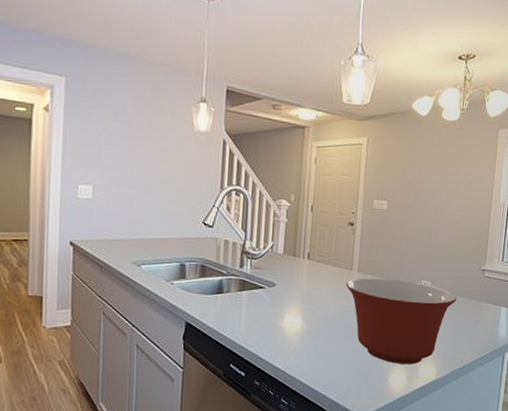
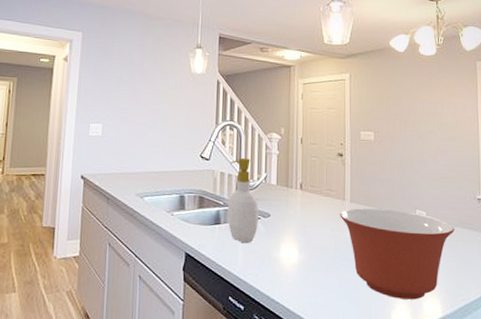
soap bottle: none [230,225,264,313] -> present [227,157,259,244]

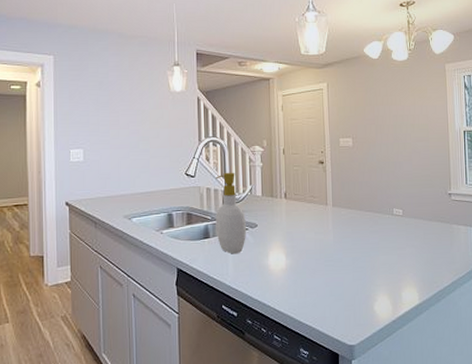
mixing bowl: present [340,208,455,300] -> none [323,210,429,292]

